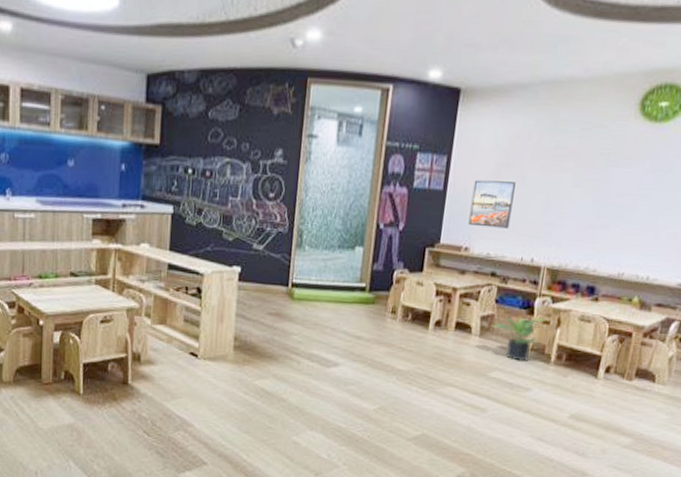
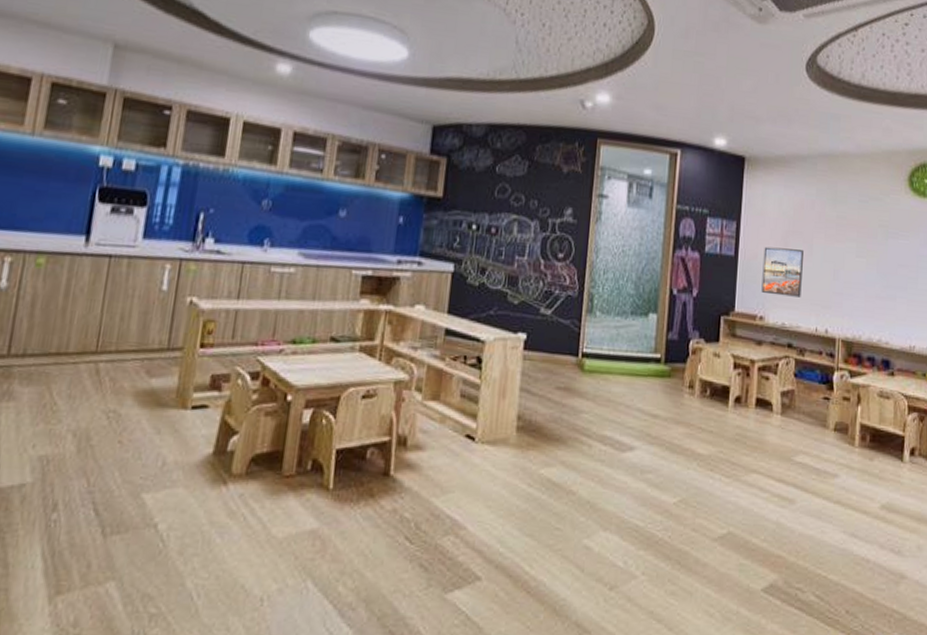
potted plant: present [491,316,547,362] -> none [792,392,847,443]

